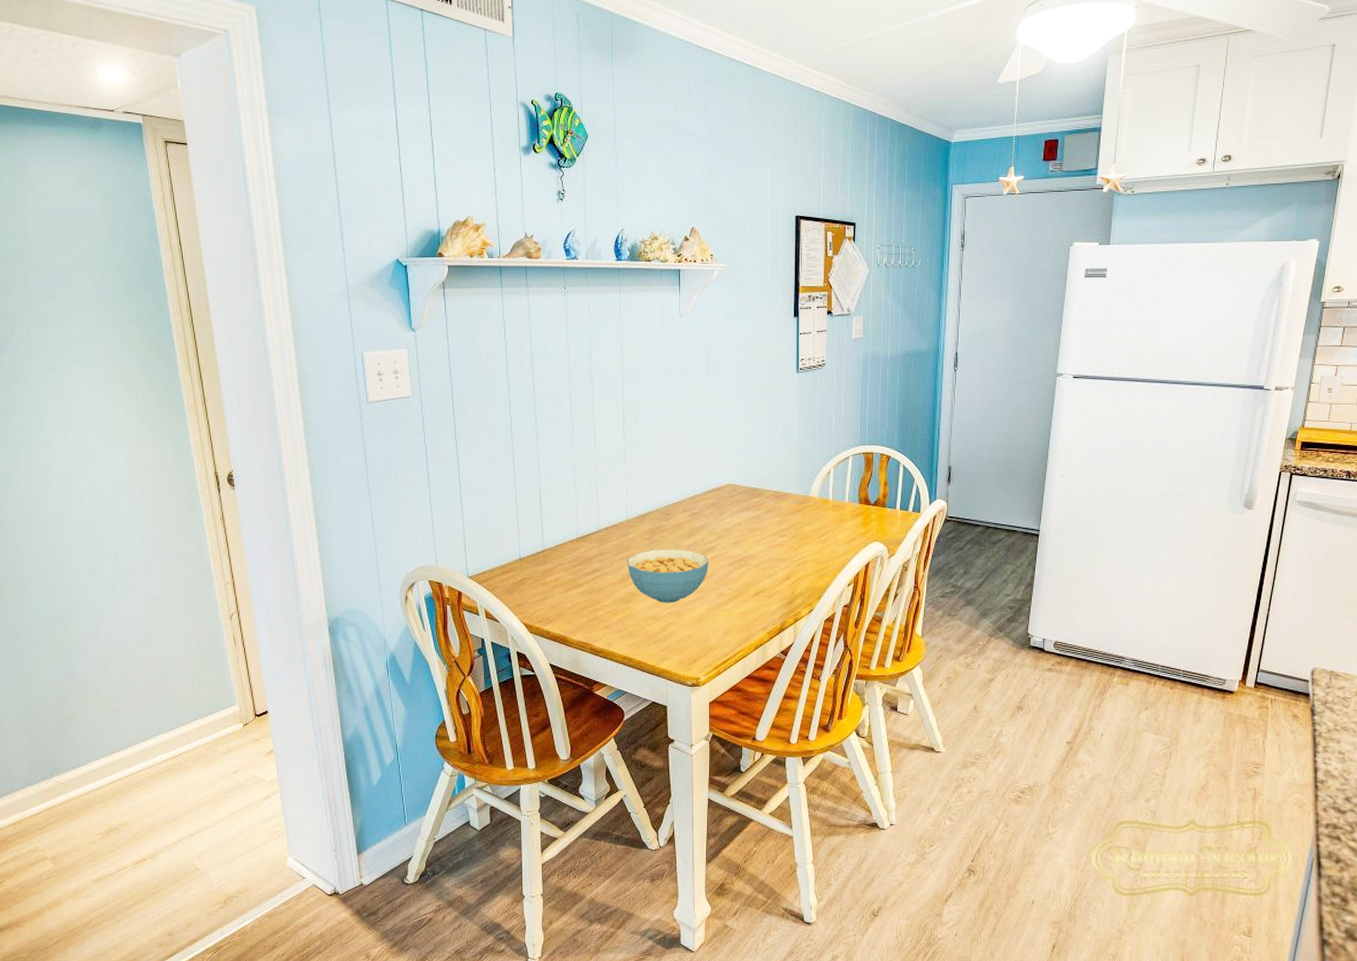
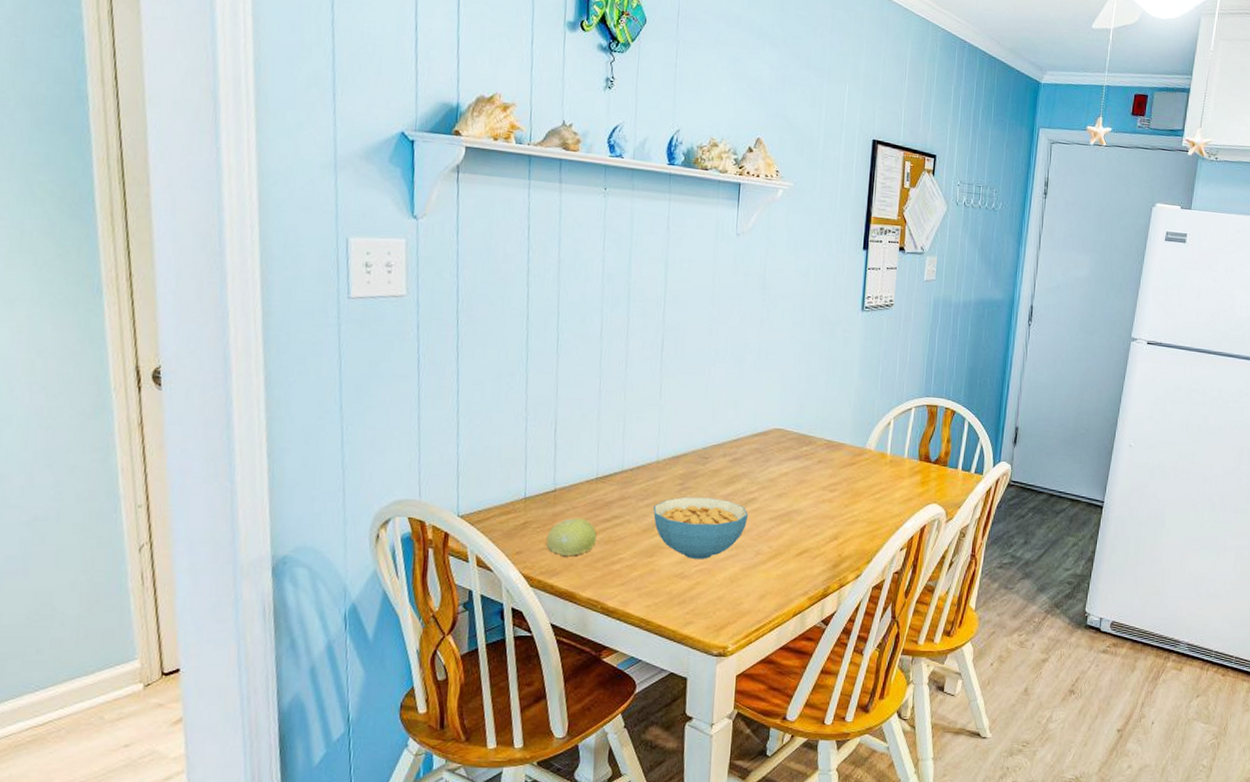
fruit: none [540,573,582,606] -> present [546,518,597,557]

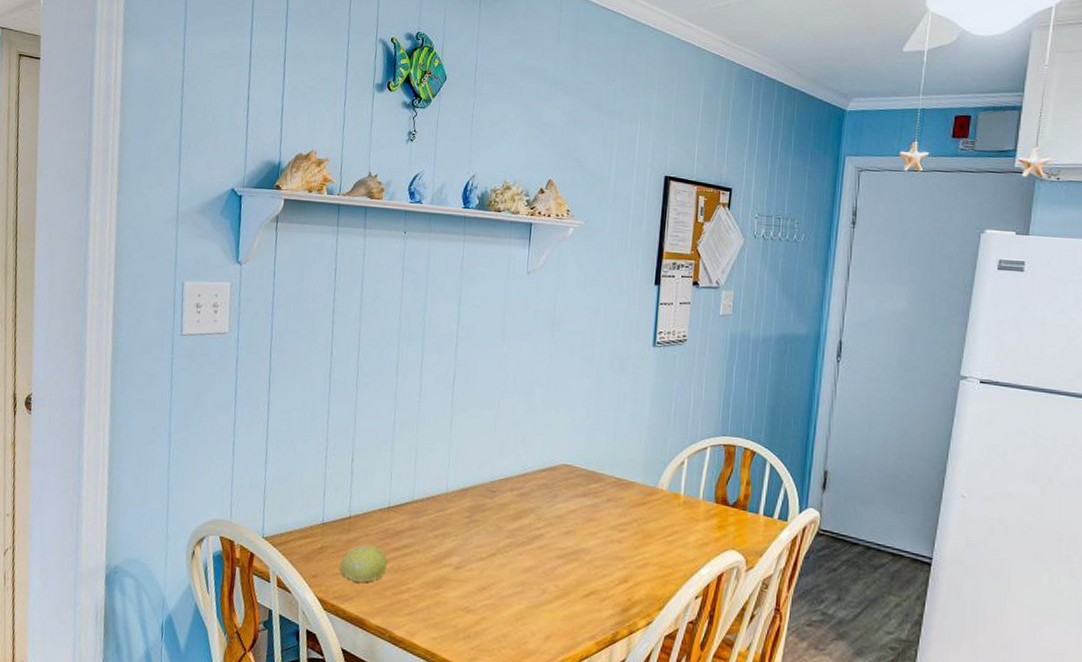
cereal bowl: present [653,497,748,559] -> none [441,529,534,595]

